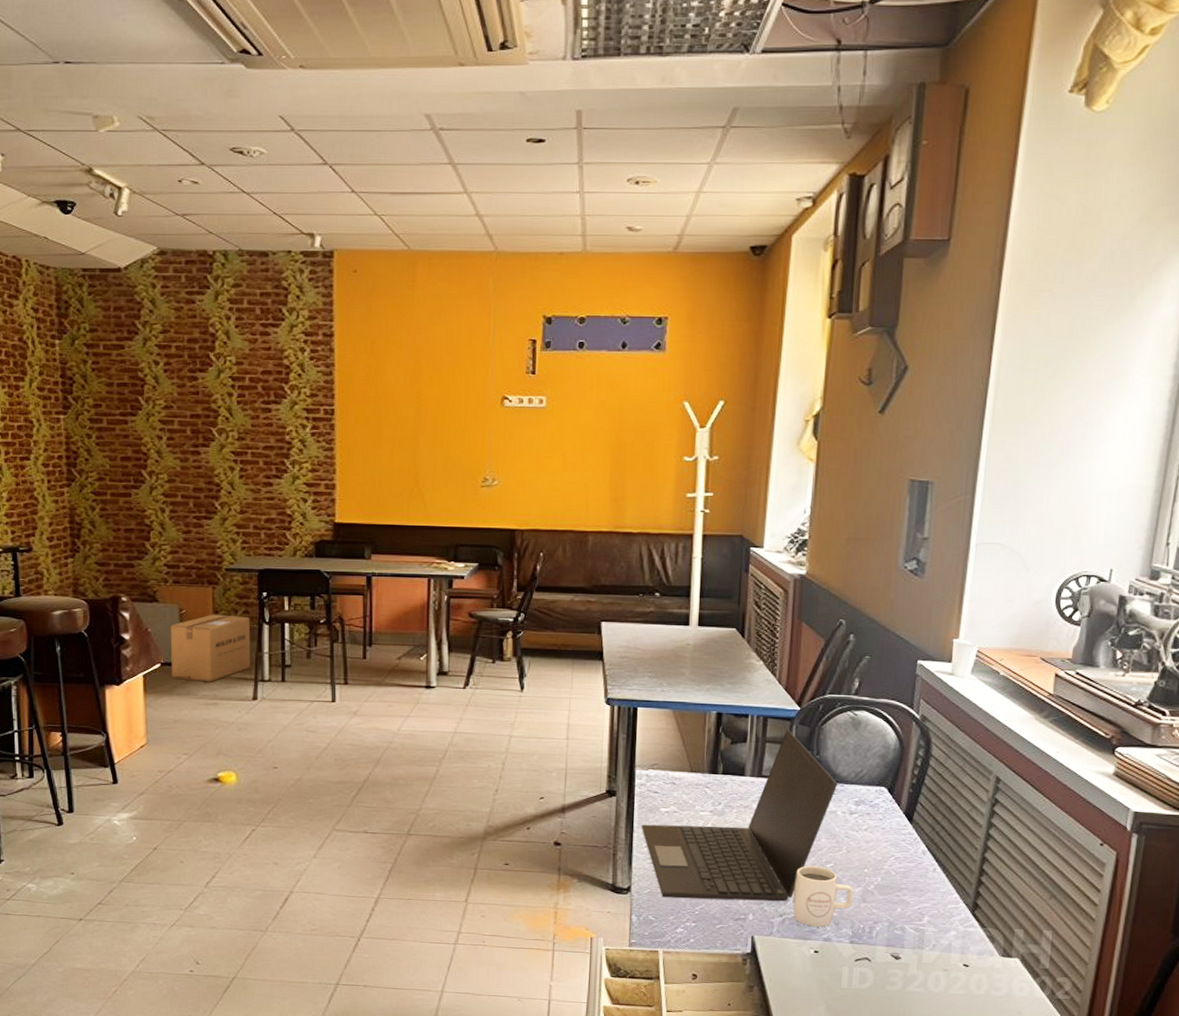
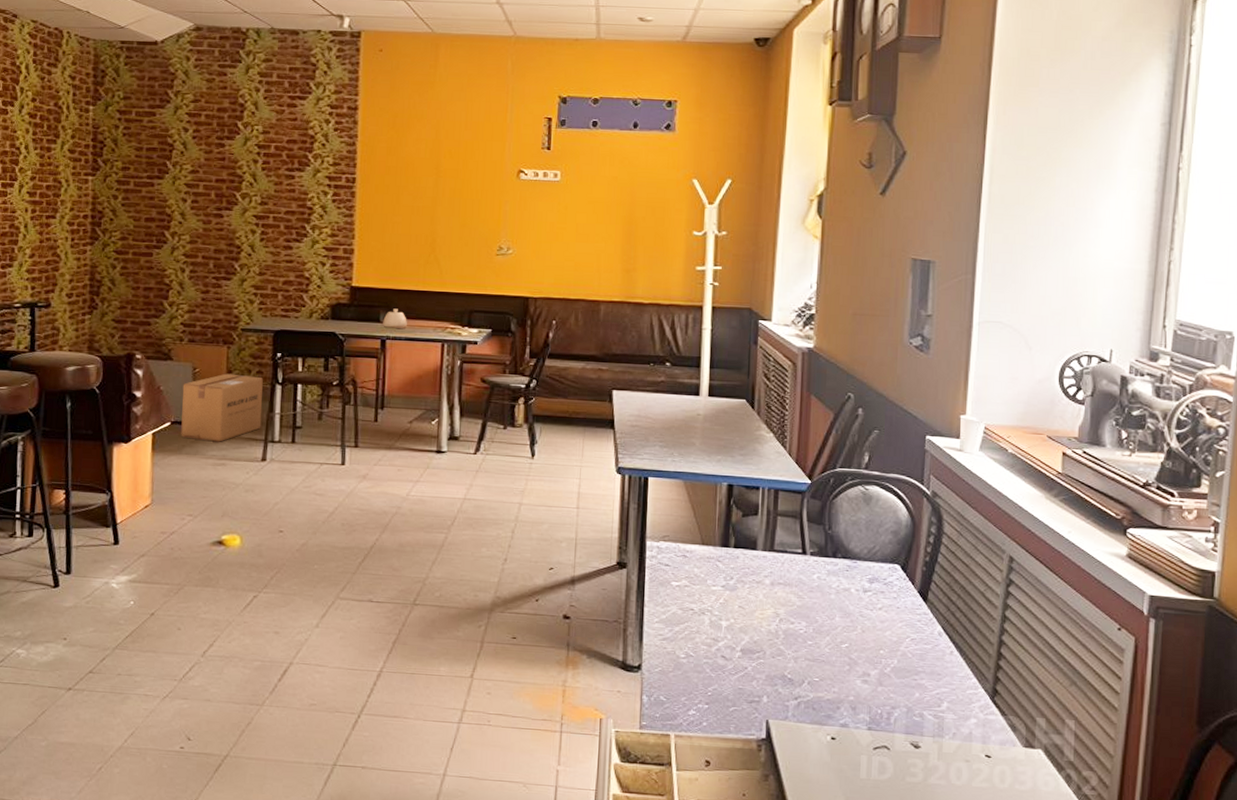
sugar bowl: none [368,544,393,566] -> present [383,308,408,330]
laptop: present [642,729,839,902] -> none [653,502,851,684]
mug: present [793,865,853,927] -> none [808,645,870,712]

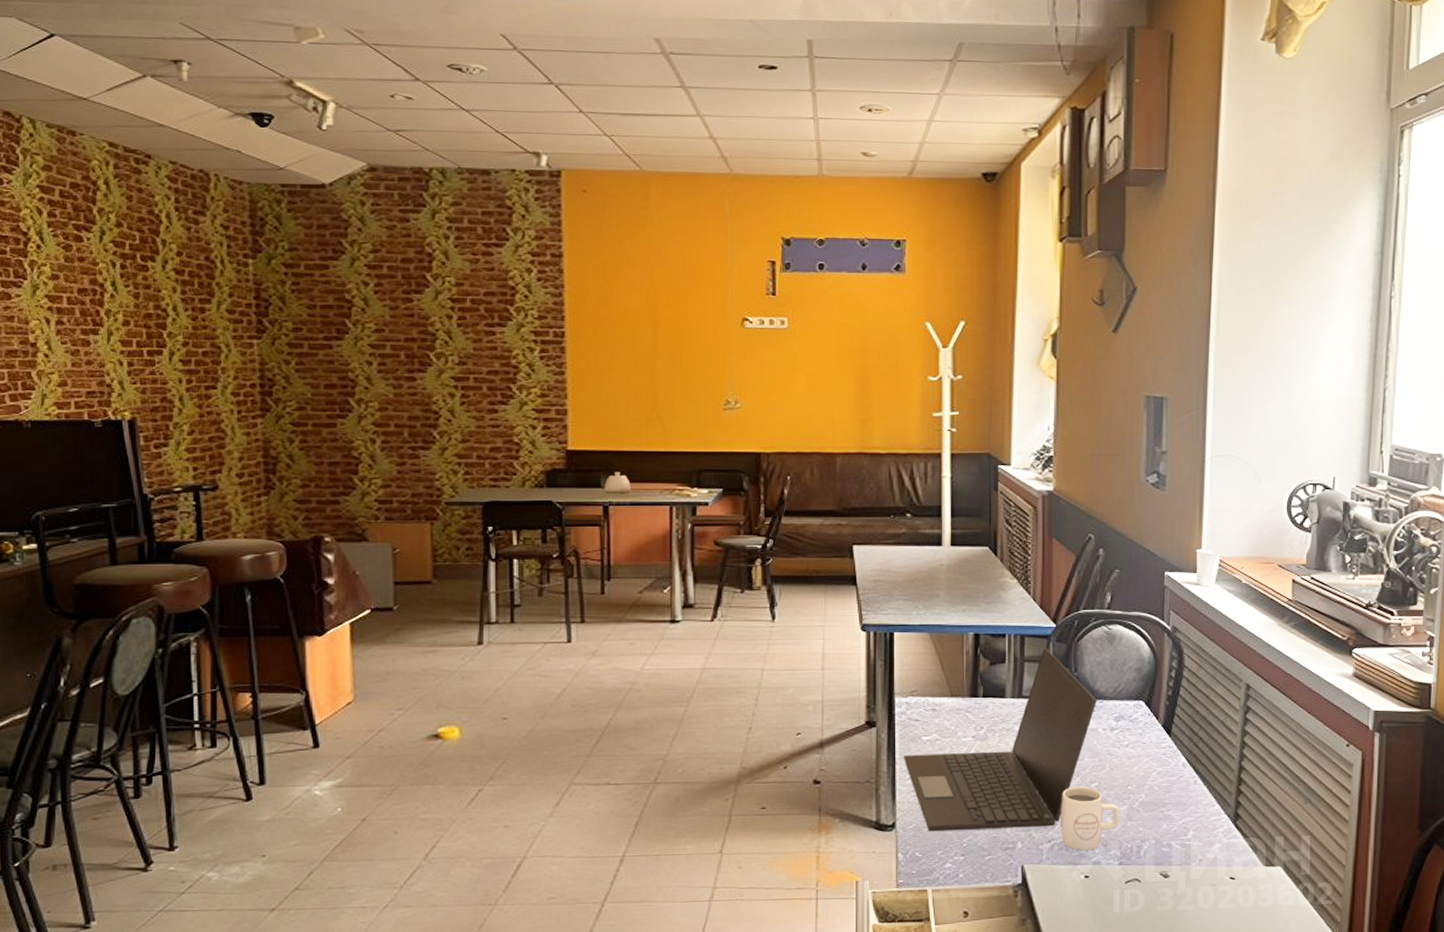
box: present [181,373,263,442] -> none [382,552,475,628]
laptop: none [653,502,851,684] -> present [904,647,1098,832]
mug: none [808,645,870,712] -> present [1061,786,1119,851]

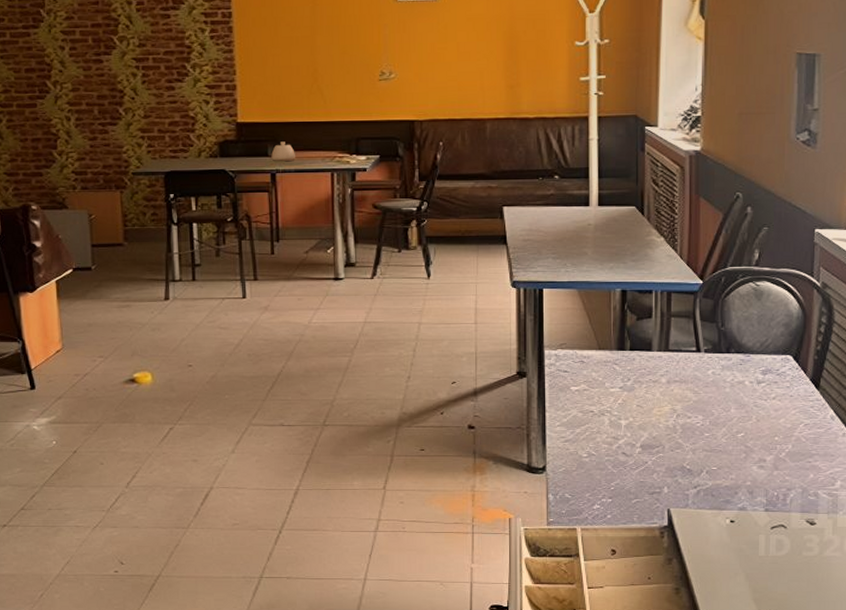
laptop: present [904,647,1098,832] -> none [554,302,745,475]
mug: present [1061,786,1119,851] -> none [707,436,765,497]

